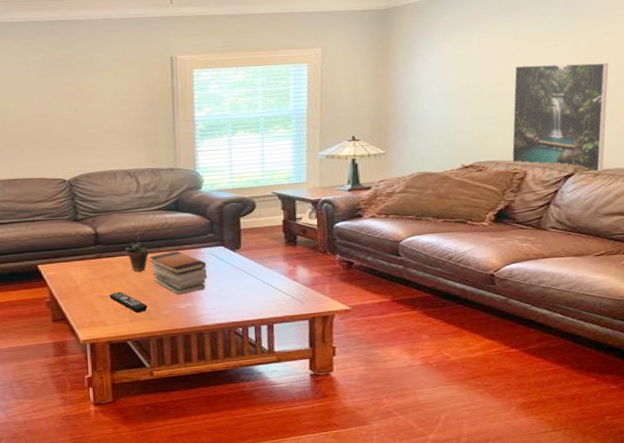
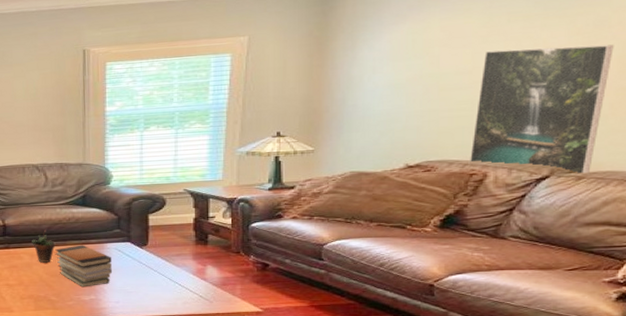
remote control: present [109,292,148,312] -> none [15,282,52,301]

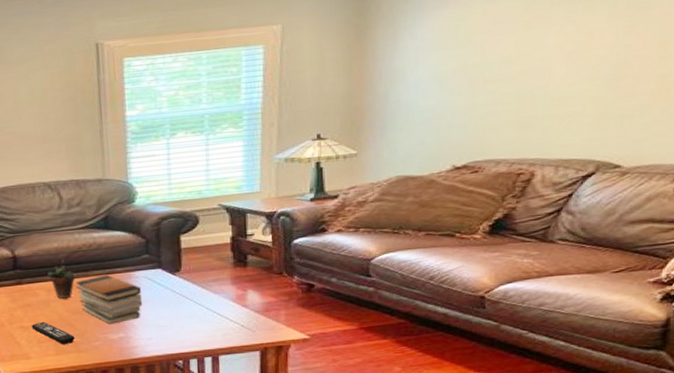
remote control: none [15,282,52,301] -> present [31,322,75,344]
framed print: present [468,44,614,175] -> none [515,28,654,170]

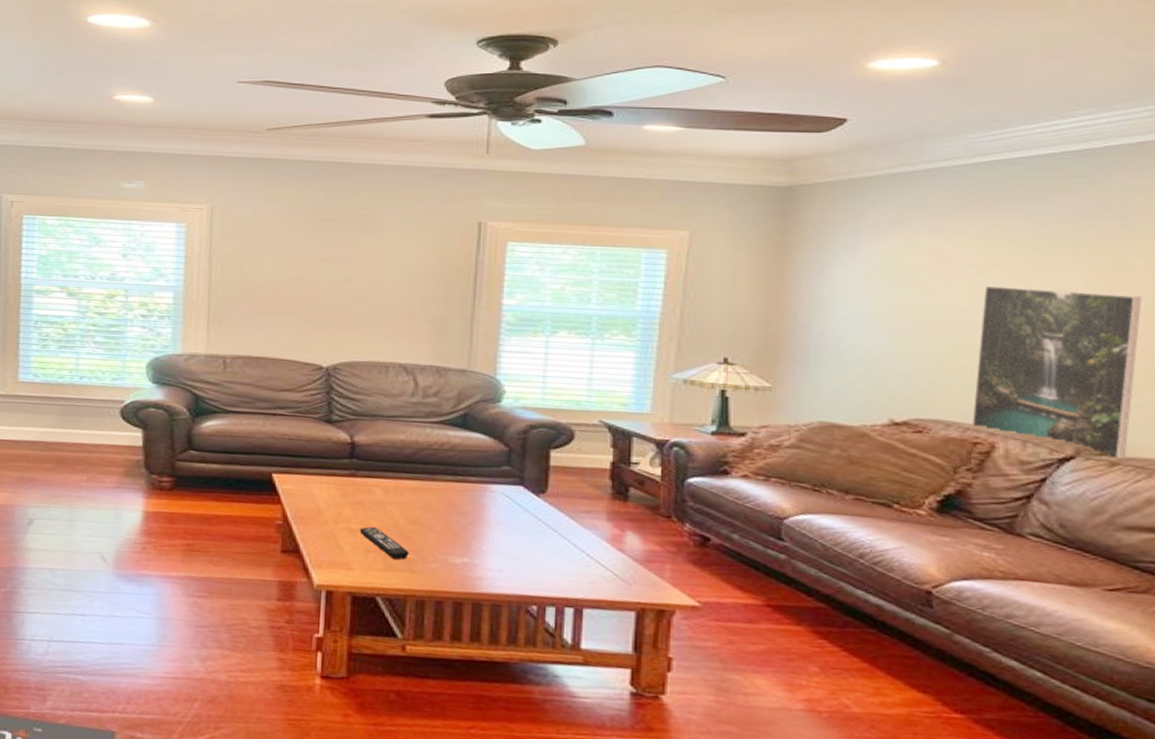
succulent plant: present [48,258,76,299] -> none [388,454,421,503]
book stack: present [75,274,143,325] -> none [418,482,497,545]
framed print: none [515,28,654,170] -> present [970,286,1142,461]

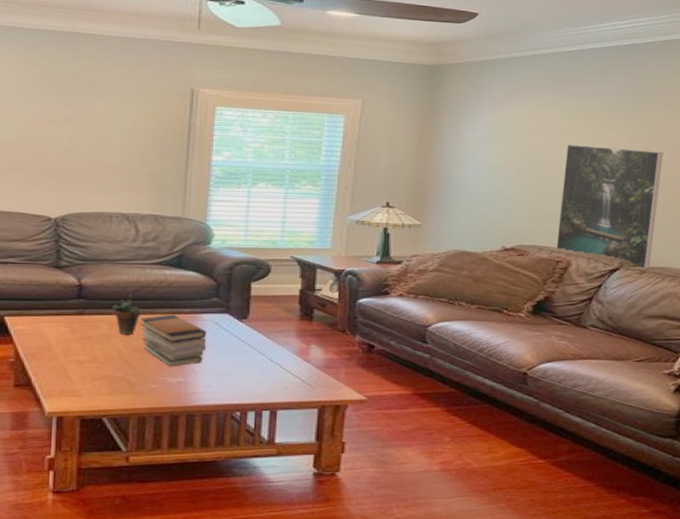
remote control: present [359,526,409,560] -> none [87,358,132,384]
succulent plant: none [388,454,421,503] -> present [112,292,142,334]
book stack: none [418,482,497,545] -> present [140,314,207,367]

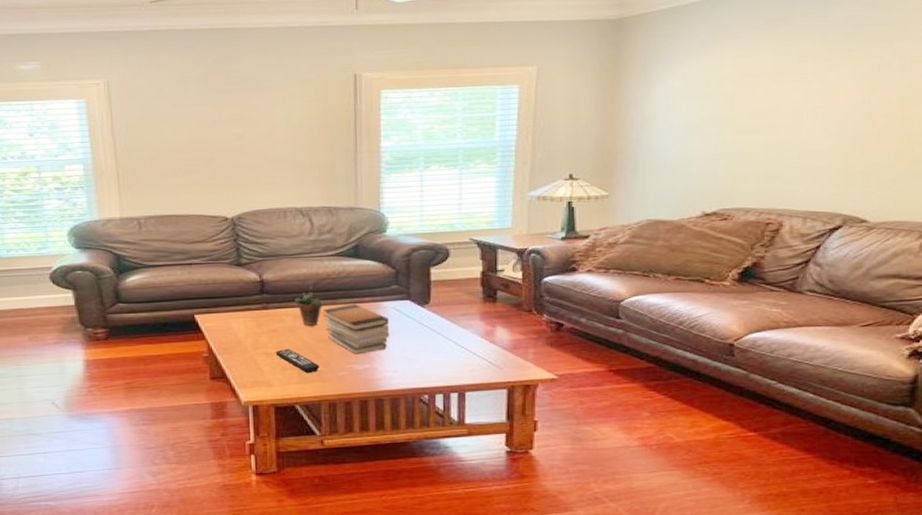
remote control: none [87,358,132,384] -> present [275,349,319,373]
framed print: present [555,145,663,270] -> none [764,89,897,225]

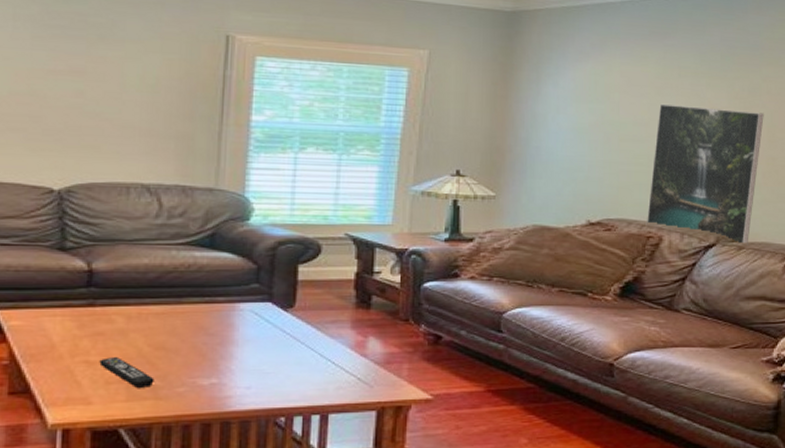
succulent plant: present [295,284,323,326] -> none [130,278,166,329]
book stack: present [322,303,390,355] -> none [164,304,245,366]
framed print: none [764,89,897,225] -> present [646,104,764,245]

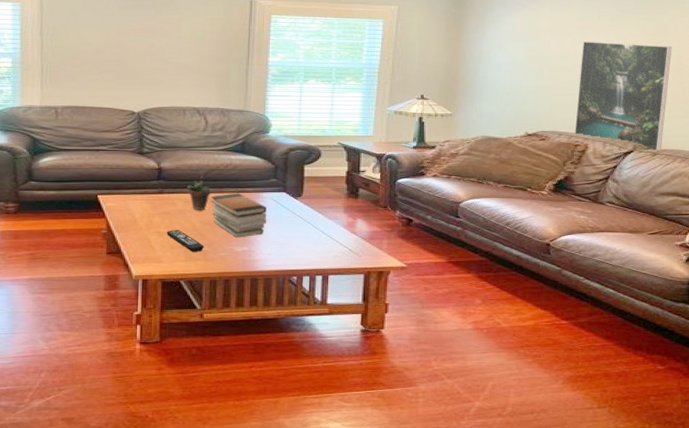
succulent plant: none [130,278,166,329] -> present [187,174,211,210]
book stack: none [164,304,245,366] -> present [210,193,267,238]

